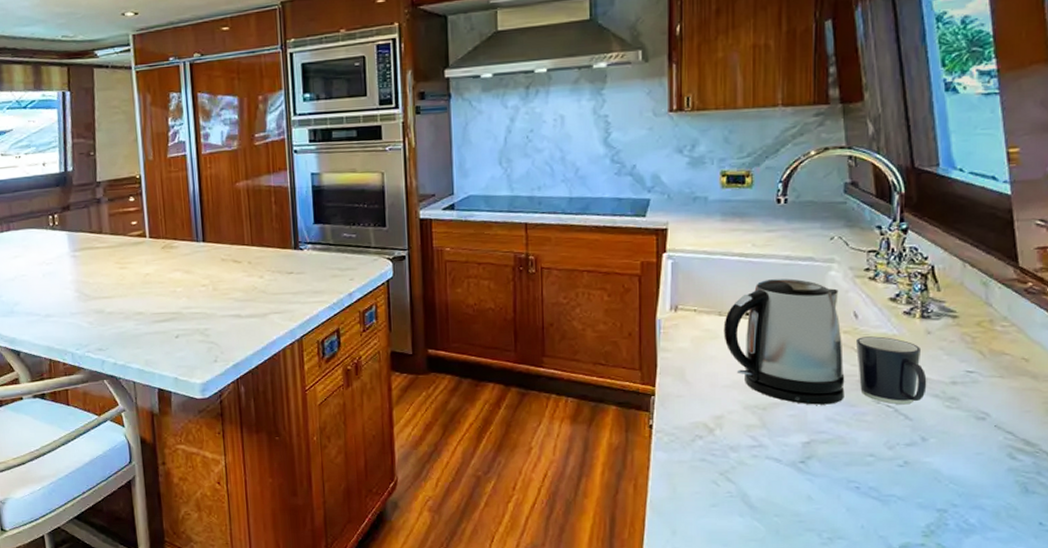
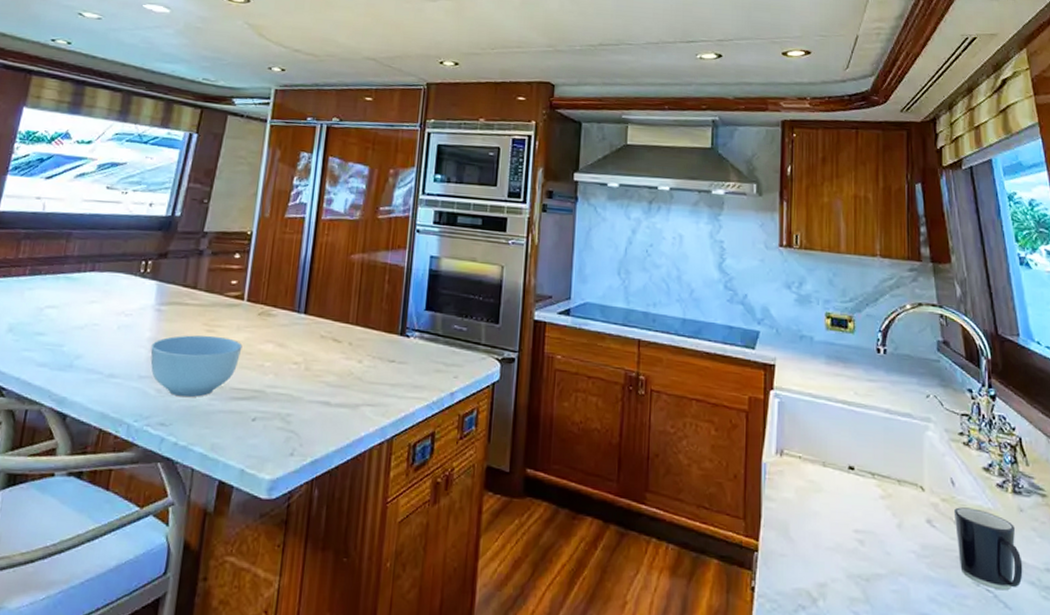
bowl: none [75,271,154,326] -> present [150,335,243,398]
kettle: present [723,278,845,405] -> none [827,432,945,582]

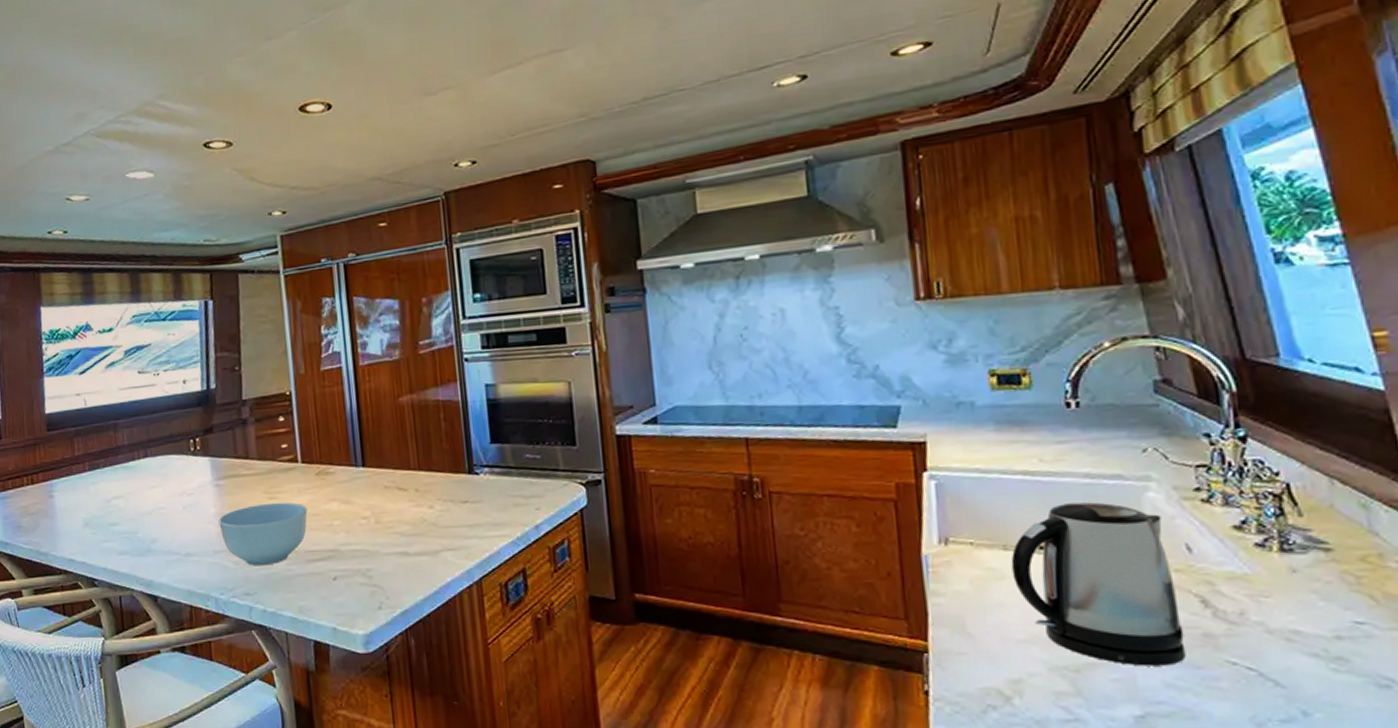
kettle: none [827,432,945,582] -> present [1011,502,1186,666]
mug: present [953,507,1023,591] -> none [1192,575,1301,667]

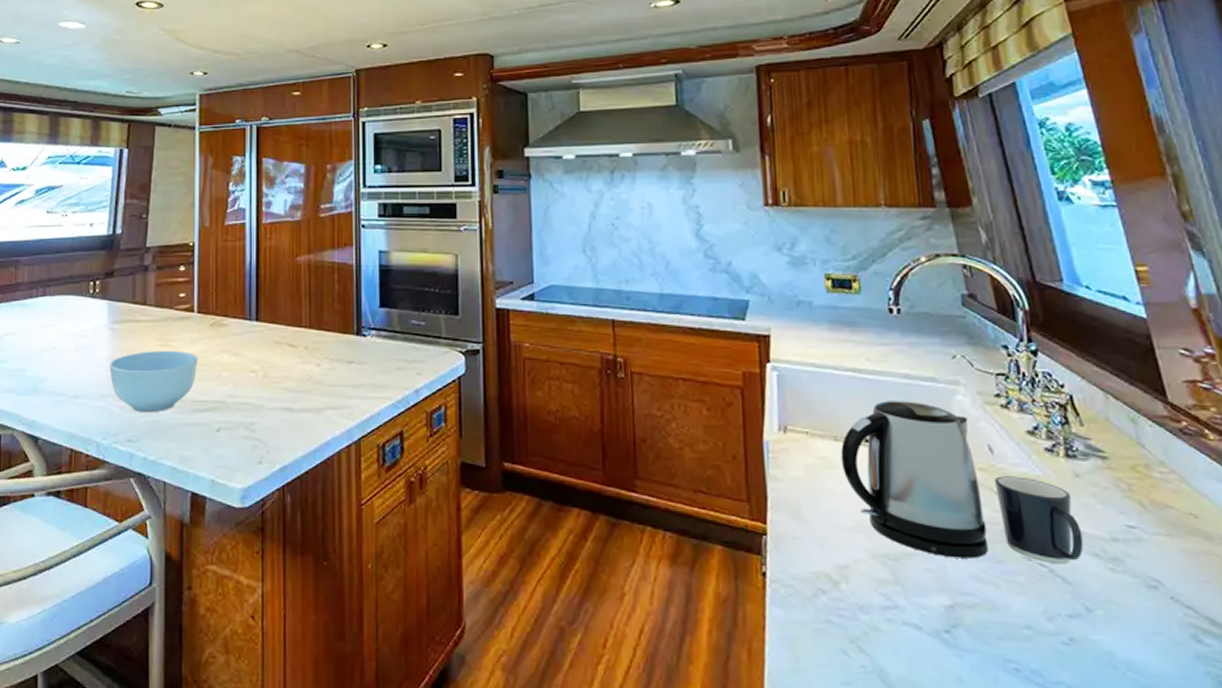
mug: none [1192,575,1301,667] -> present [993,476,1084,564]

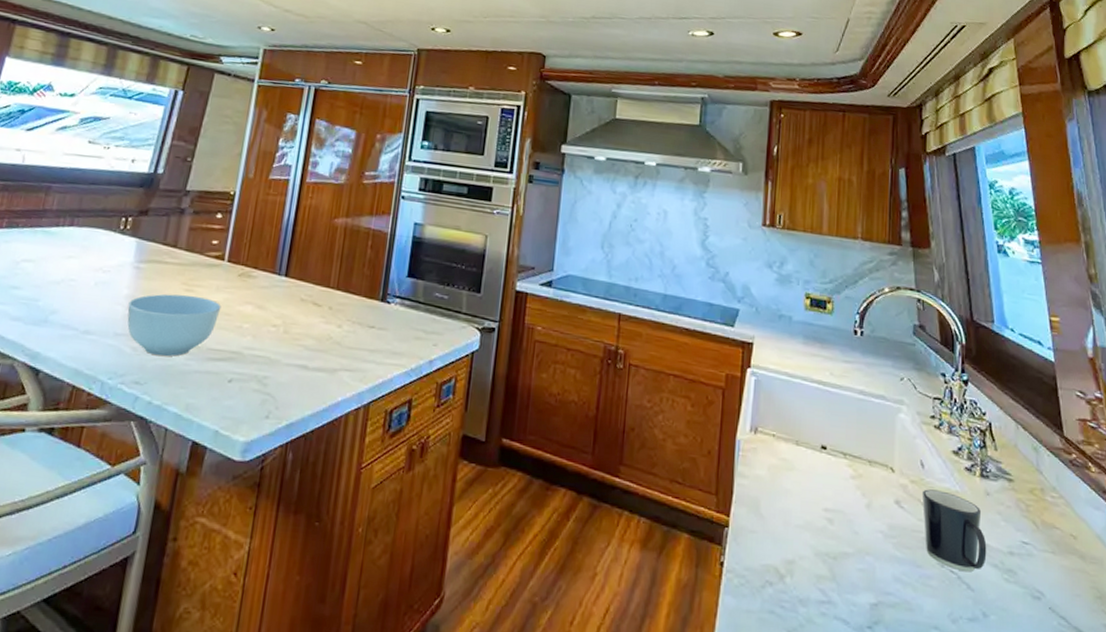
kettle: present [840,401,989,559] -> none [799,413,912,562]

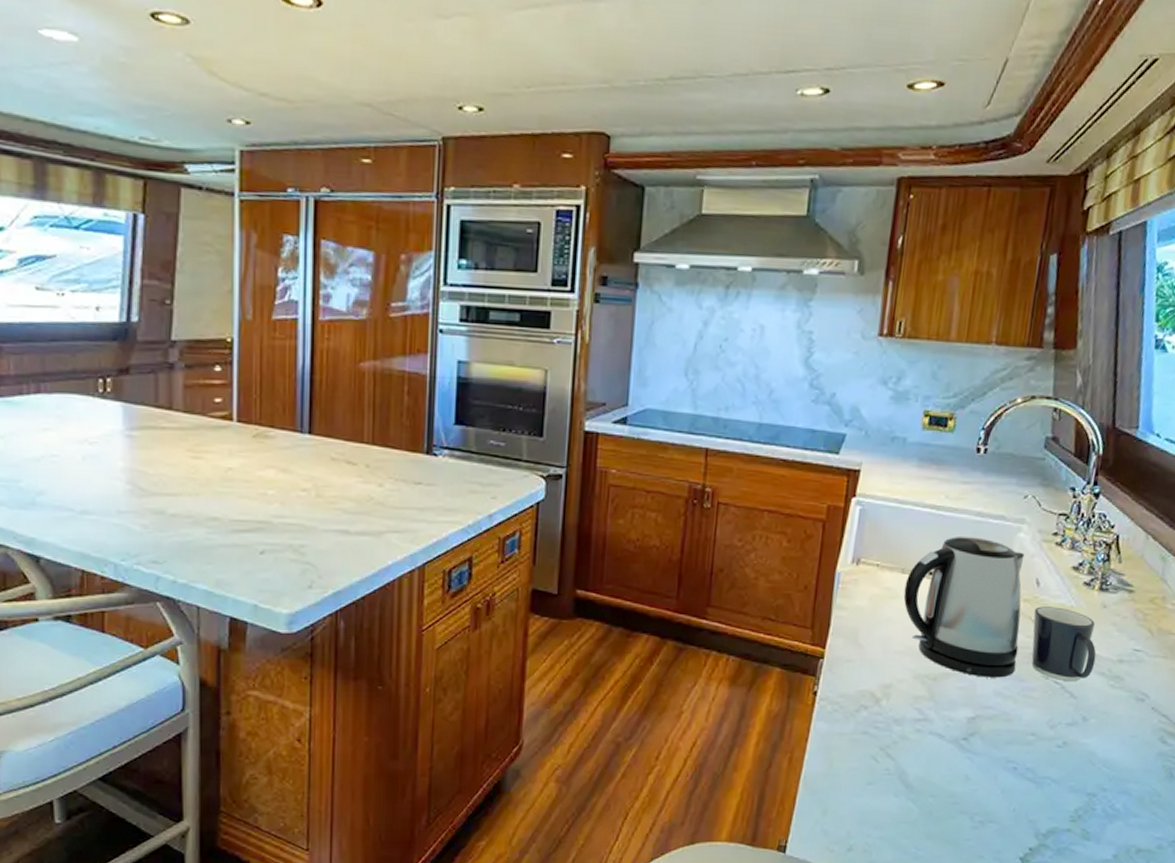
bowl: present [127,294,221,357] -> none [127,463,238,532]
kettle: none [799,413,912,562] -> present [903,537,1025,678]

